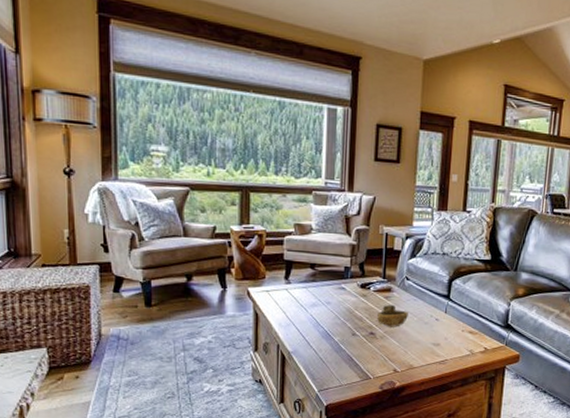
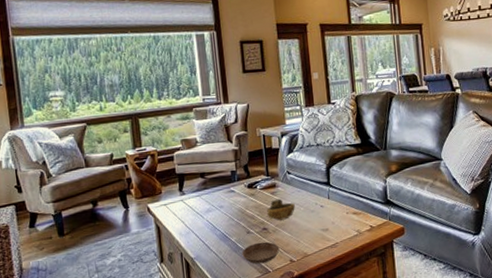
saucer: none [343,346,385,369] -> present [242,241,280,265]

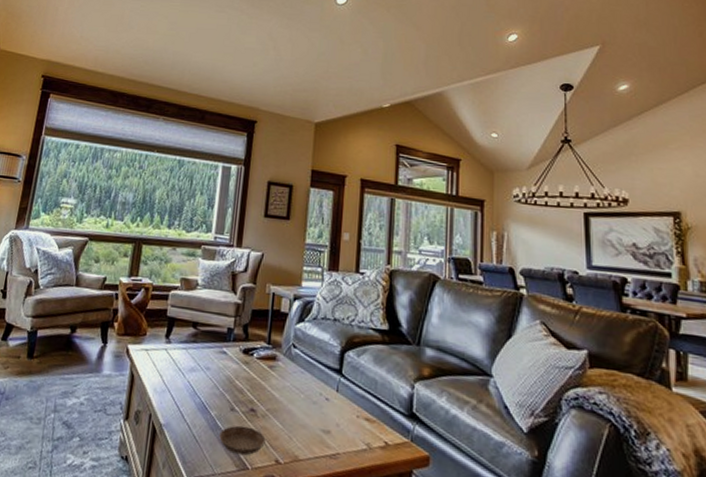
decorative bowl: present [266,198,295,221] -> none [258,375,294,405]

